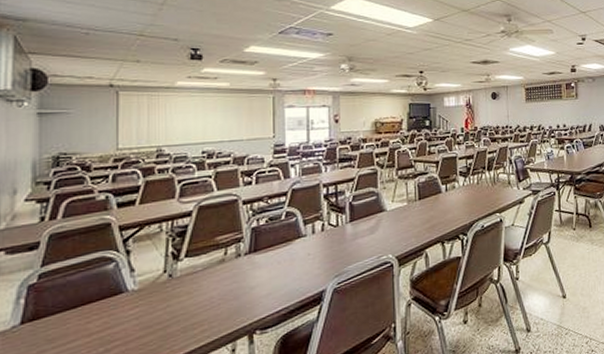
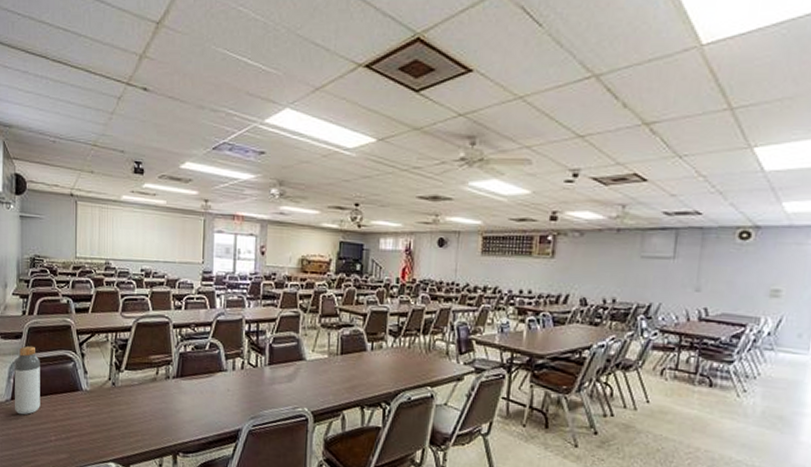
bottle: none [27,254,66,340] -> present [15,345,40,415]

